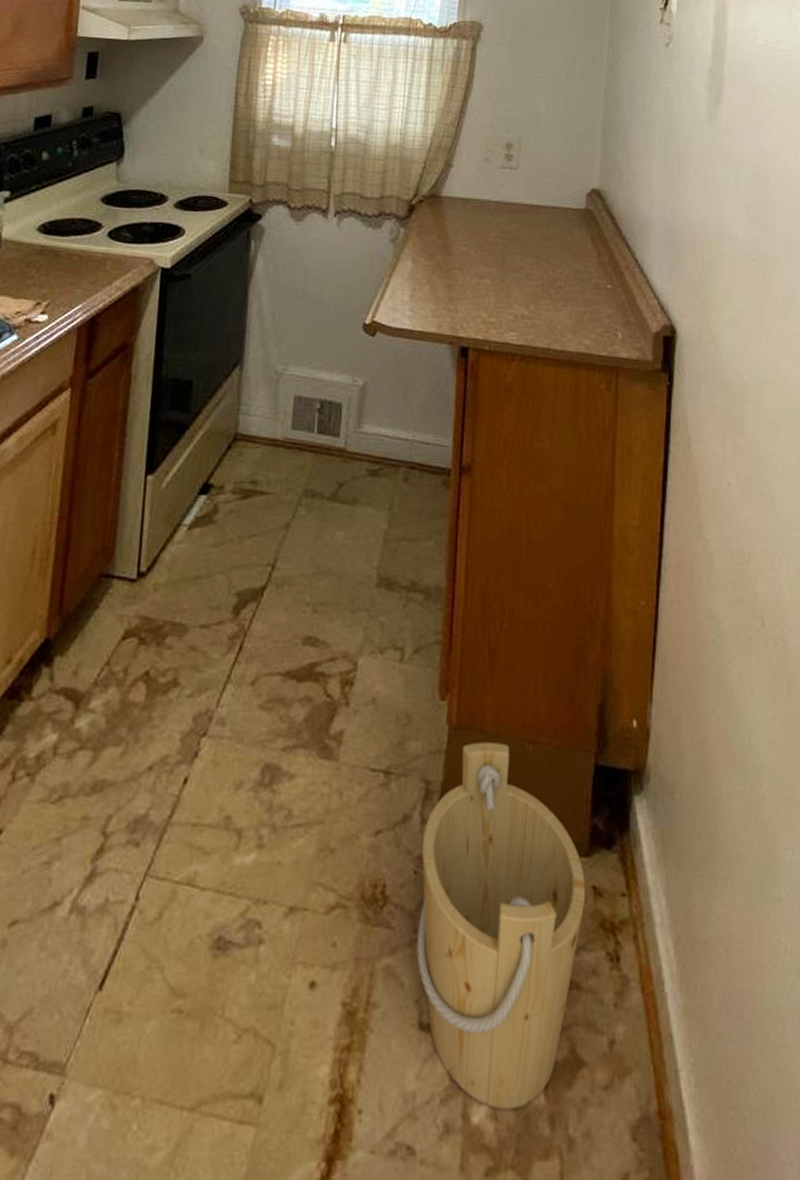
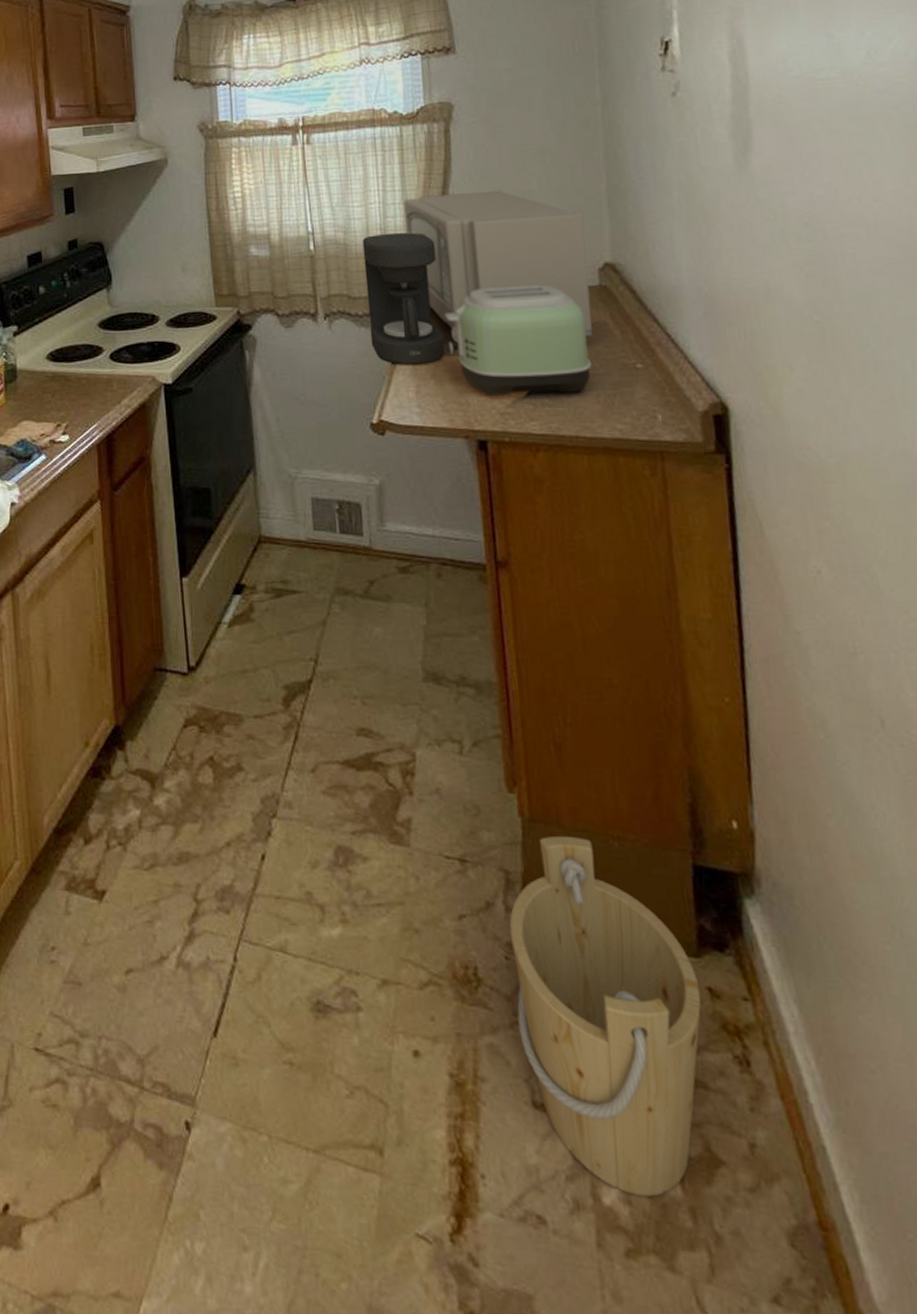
coffee maker: none [375,138,448,270] -> present [362,232,446,366]
microwave: none [424,107,579,255] -> present [404,191,593,336]
toaster: none [442,200,569,307] -> present [444,284,592,397]

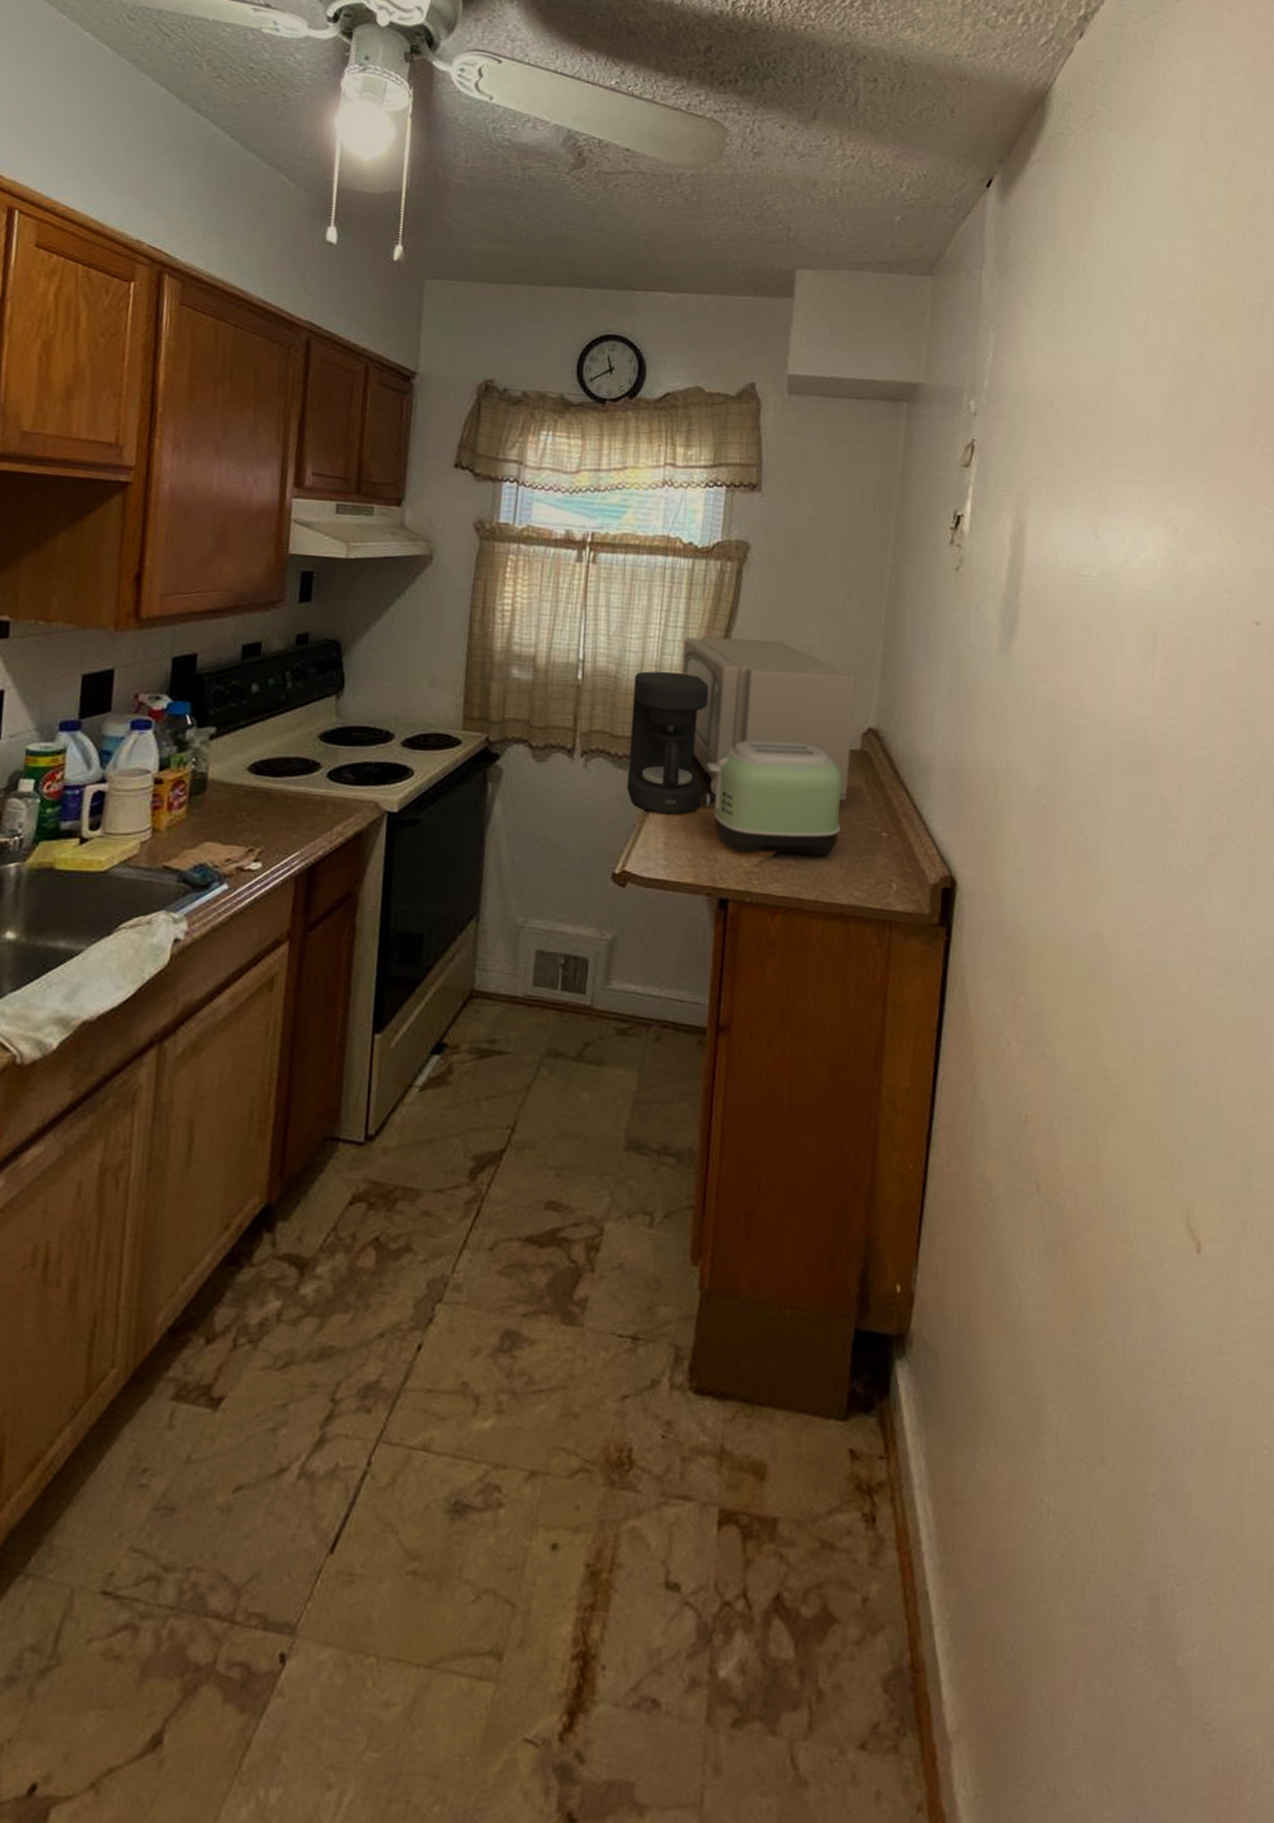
bucket: present [509,835,701,1197] -> none [663,1307,843,1664]

